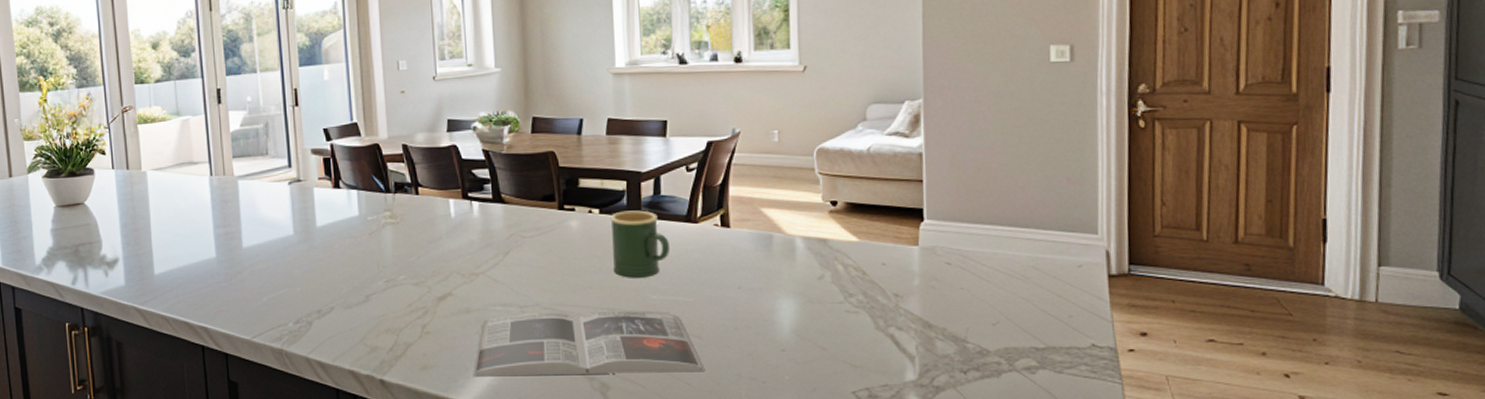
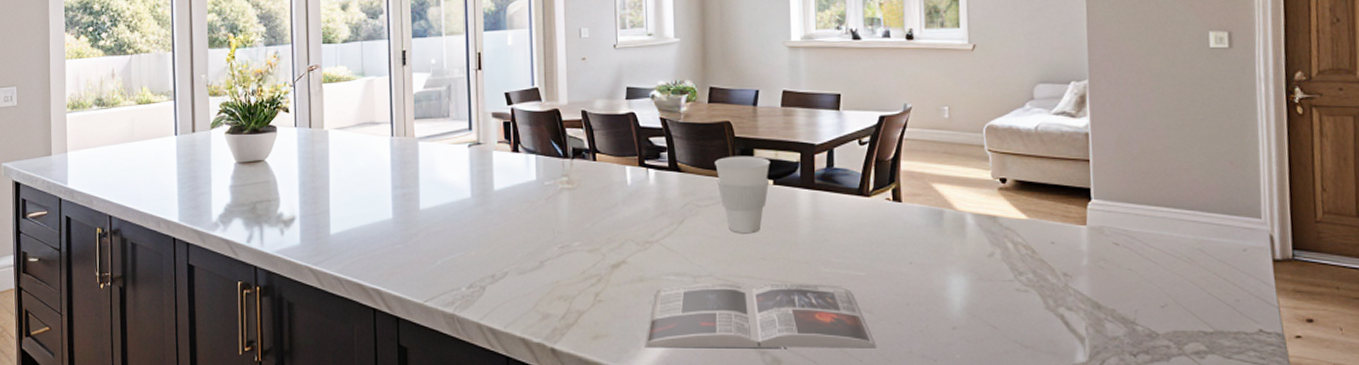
cup: none [539,185,596,264] -> present [715,155,770,234]
mug: present [610,210,671,278] -> none [784,182,843,250]

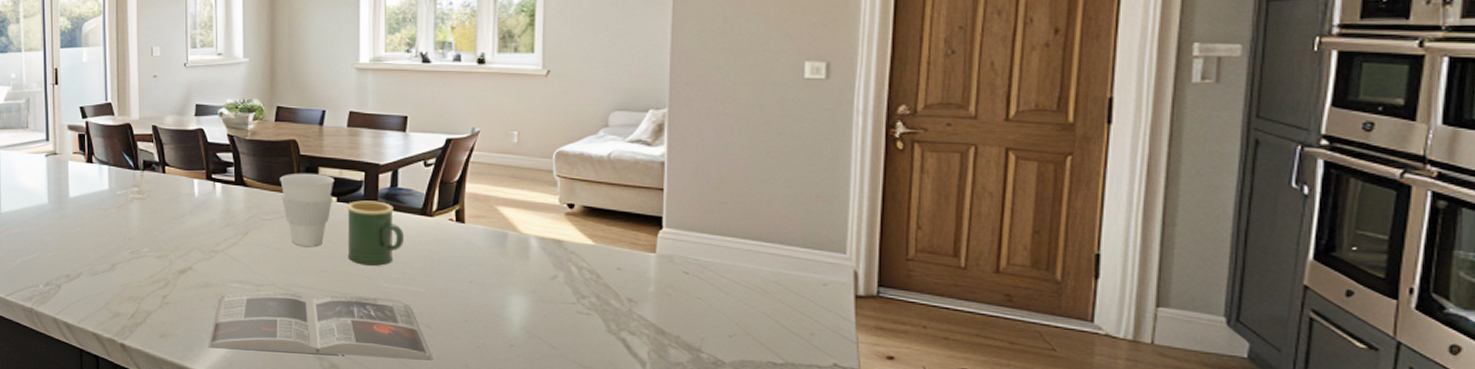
mug: none [784,182,843,250] -> present [347,200,405,266]

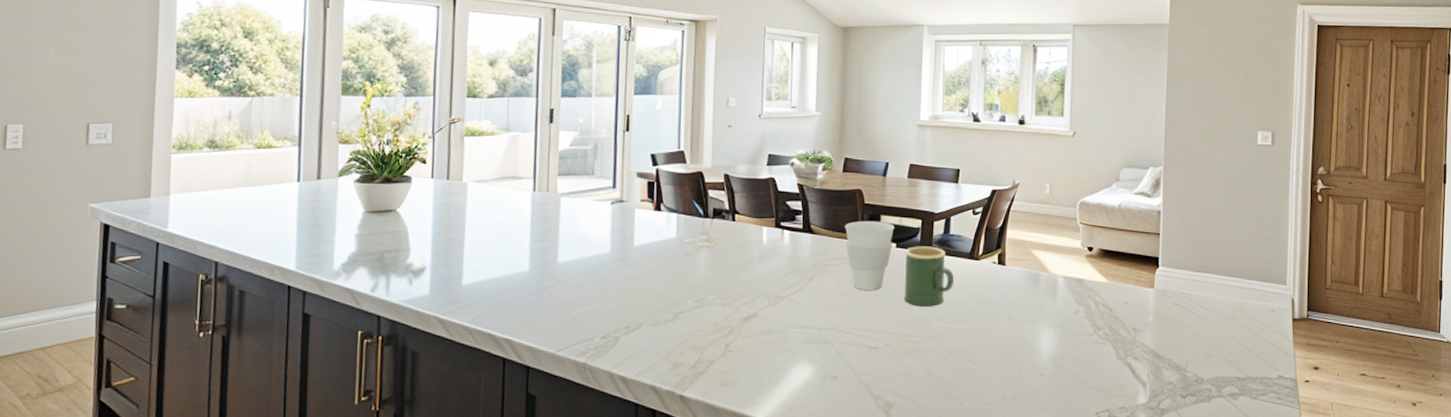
magazine: present [208,291,433,361] -> none [769,335,976,394]

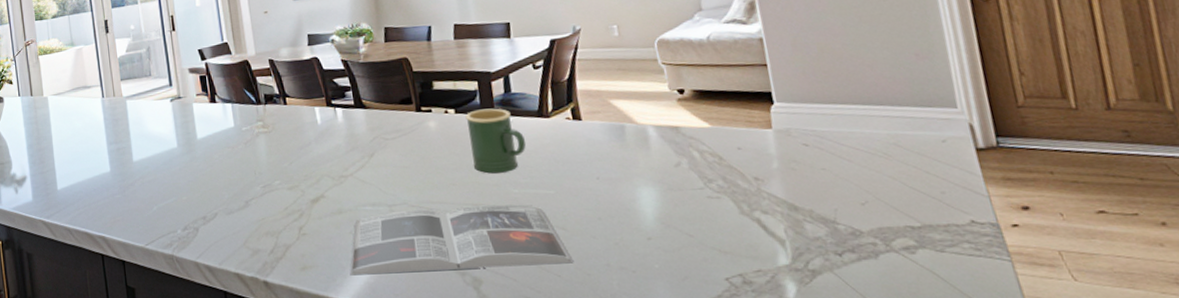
magazine: none [769,335,976,394] -> present [349,204,574,276]
cup: present [845,220,895,291] -> none [397,88,451,163]

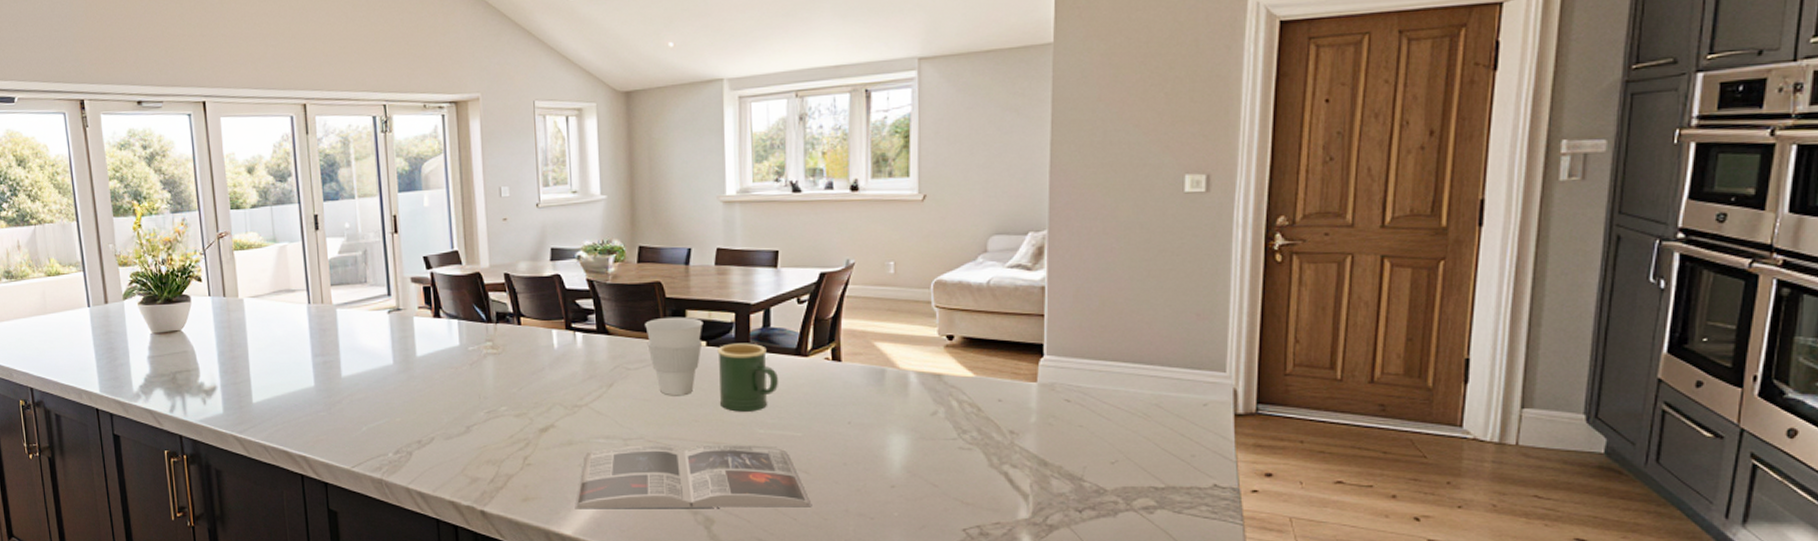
cup: none [397,88,451,163] -> present [645,316,703,396]

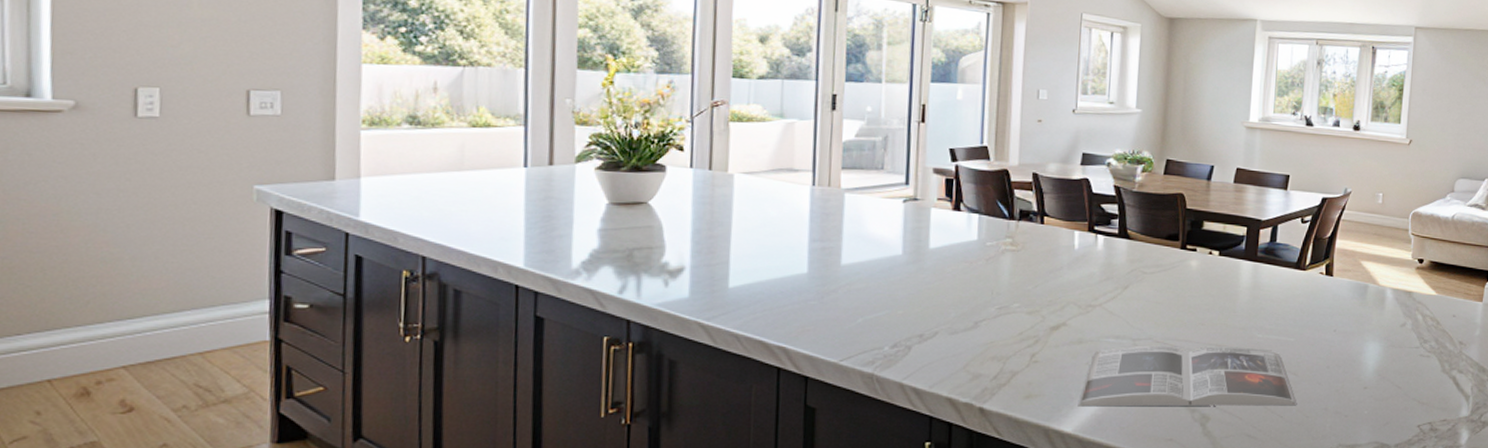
cup: present [645,316,703,396] -> none [1164,226,1218,301]
mug: present [717,343,779,412] -> none [1226,254,1280,318]

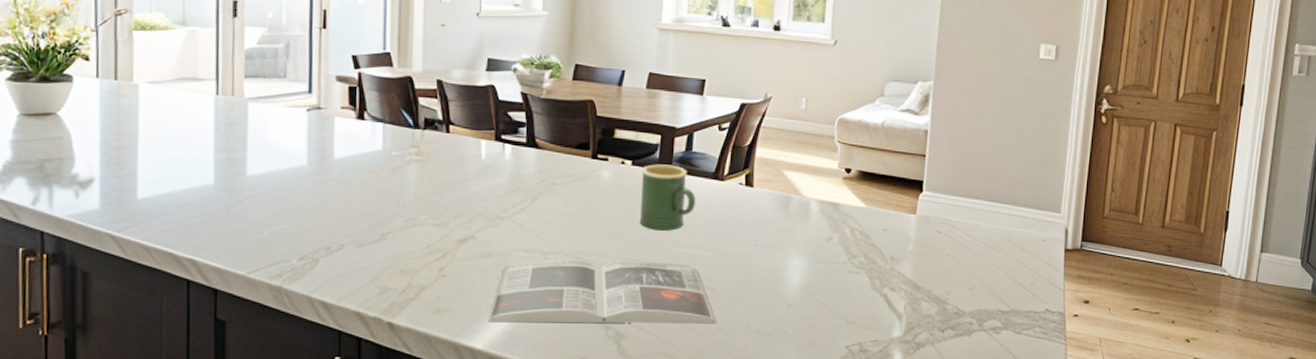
mug: none [1226,254,1280,318] -> present [640,164,696,231]

